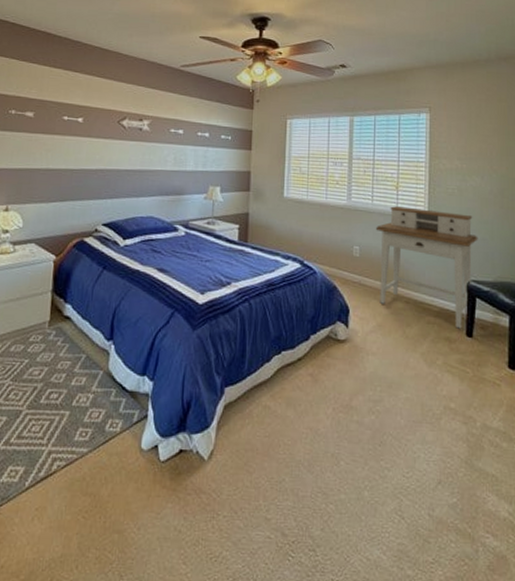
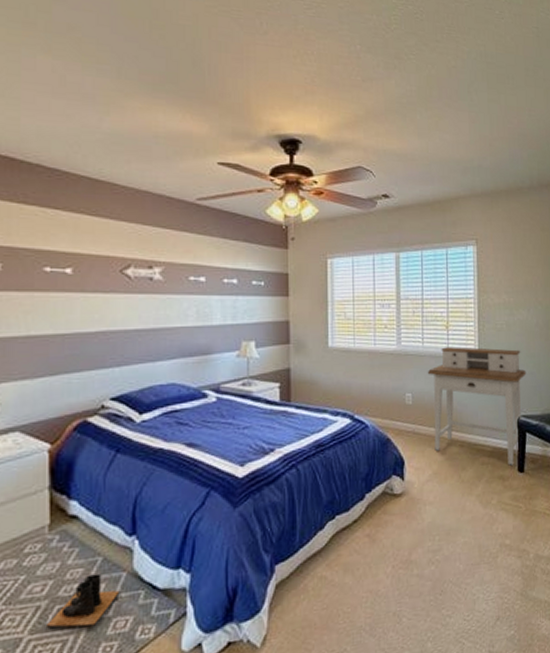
boots: none [39,368,97,412] -> present [45,573,120,628]

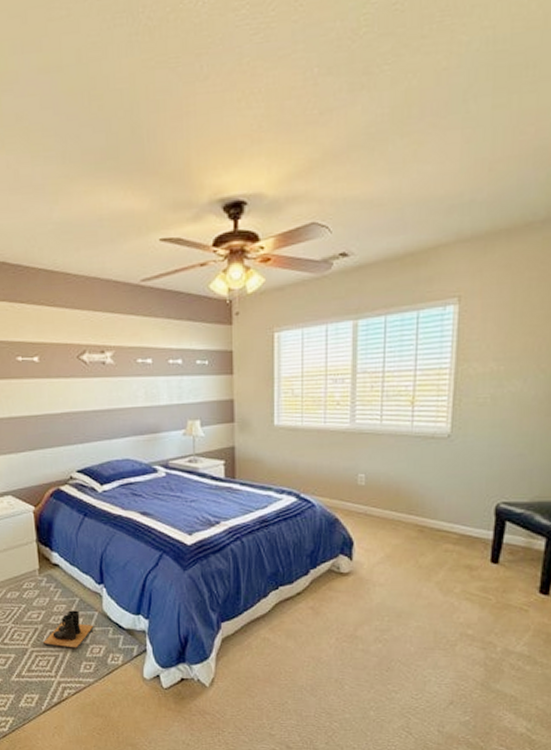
desk: present [427,347,527,466] -> none [384,424,514,555]

